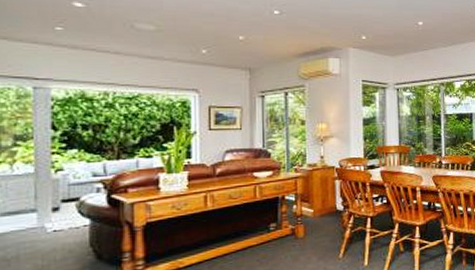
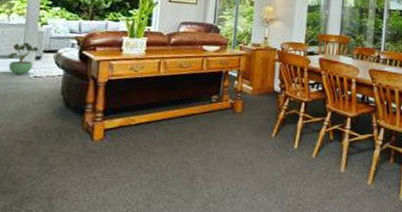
potted plant: none [16,193,55,232] -> present [8,42,39,75]

